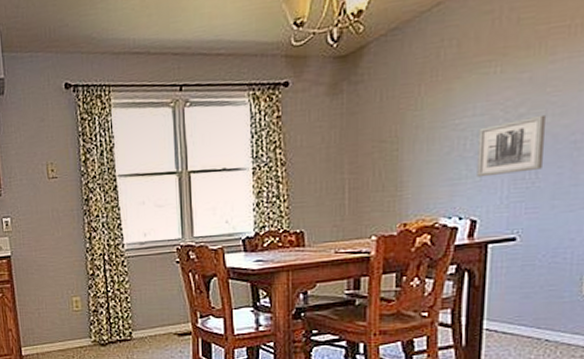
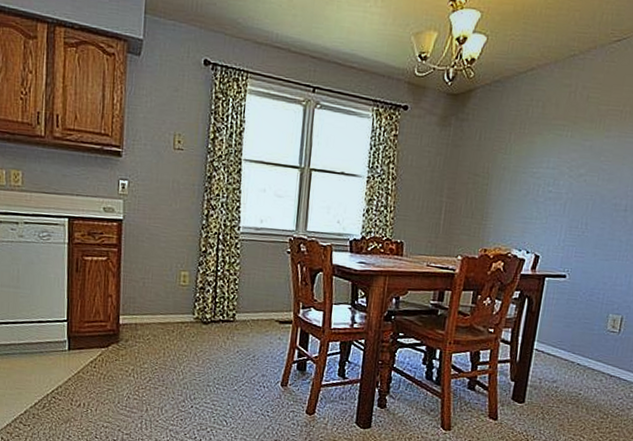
wall art: present [477,114,545,178] -> none [544,177,598,222]

